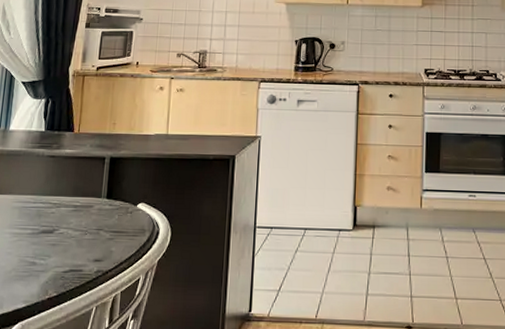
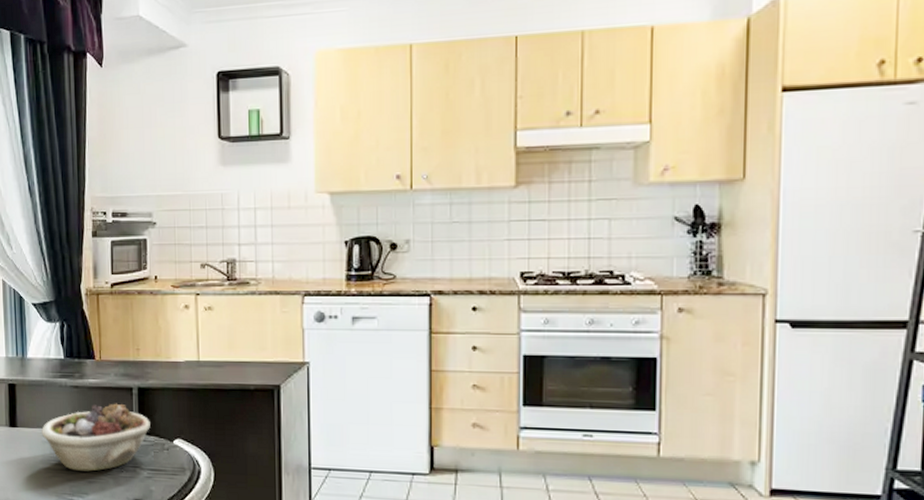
succulent planter: none [13,171,118,235] -> present [42,403,150,472]

